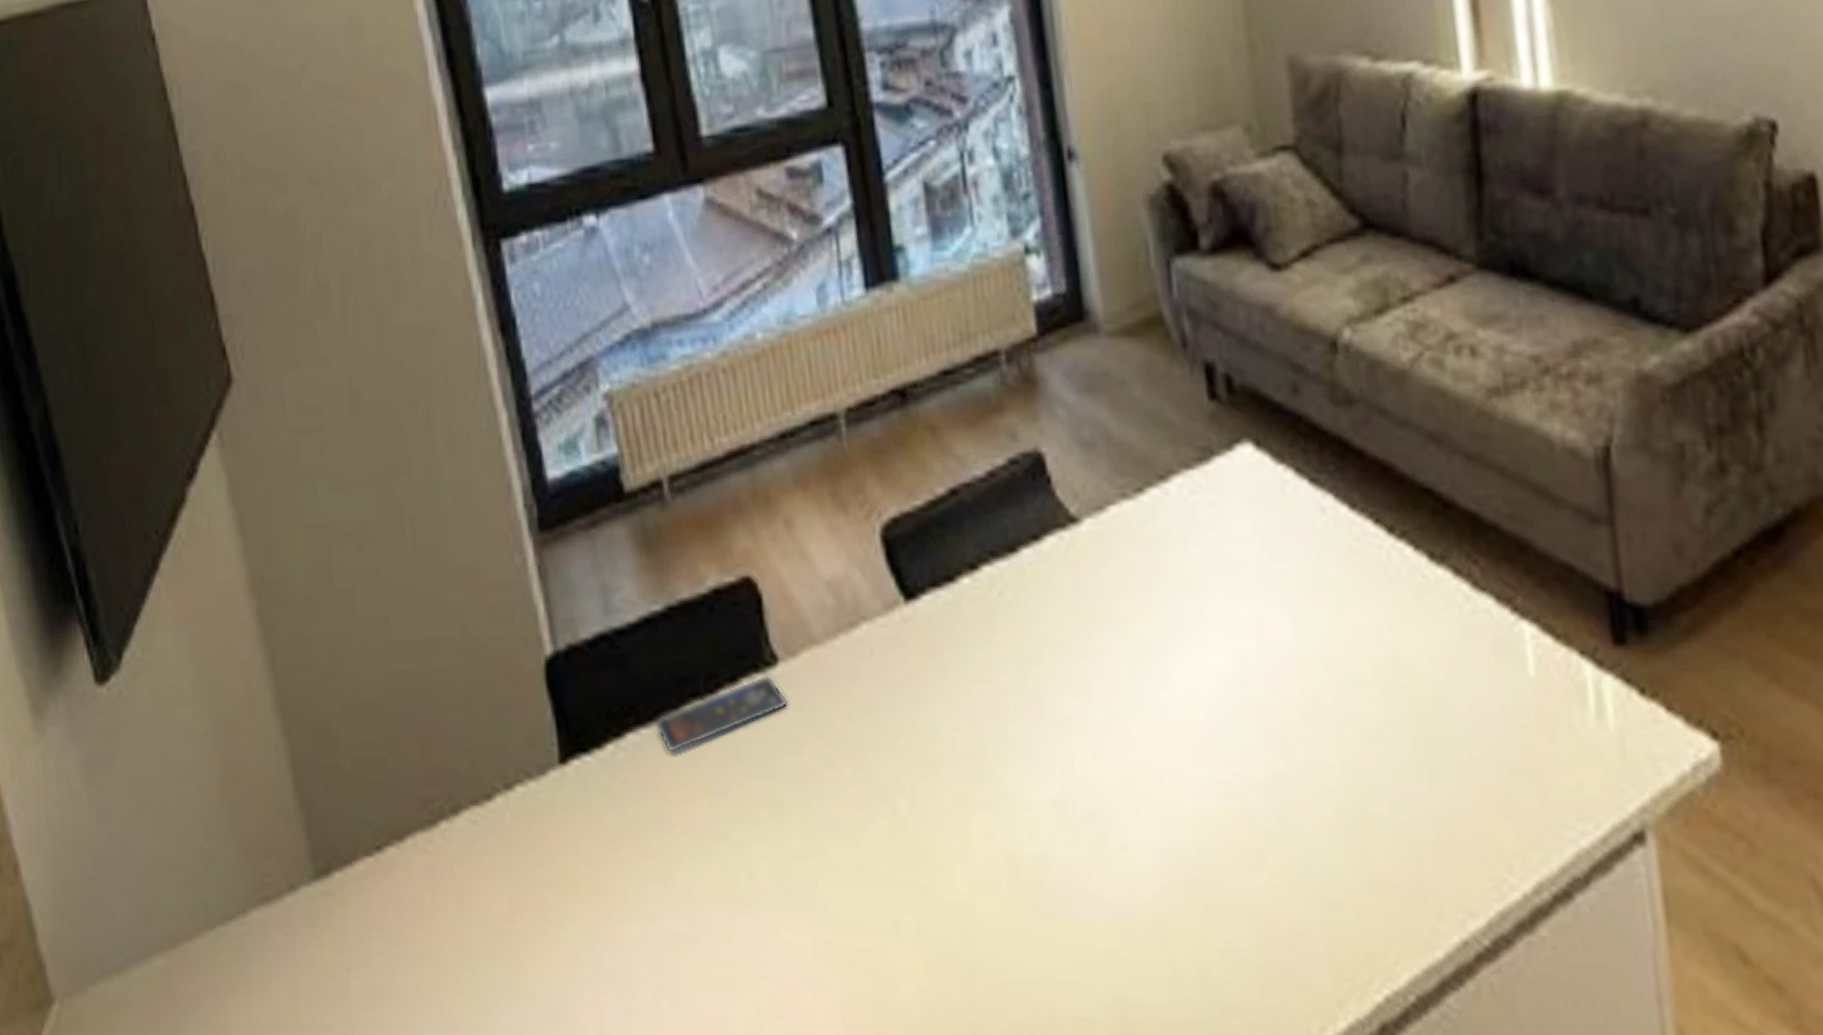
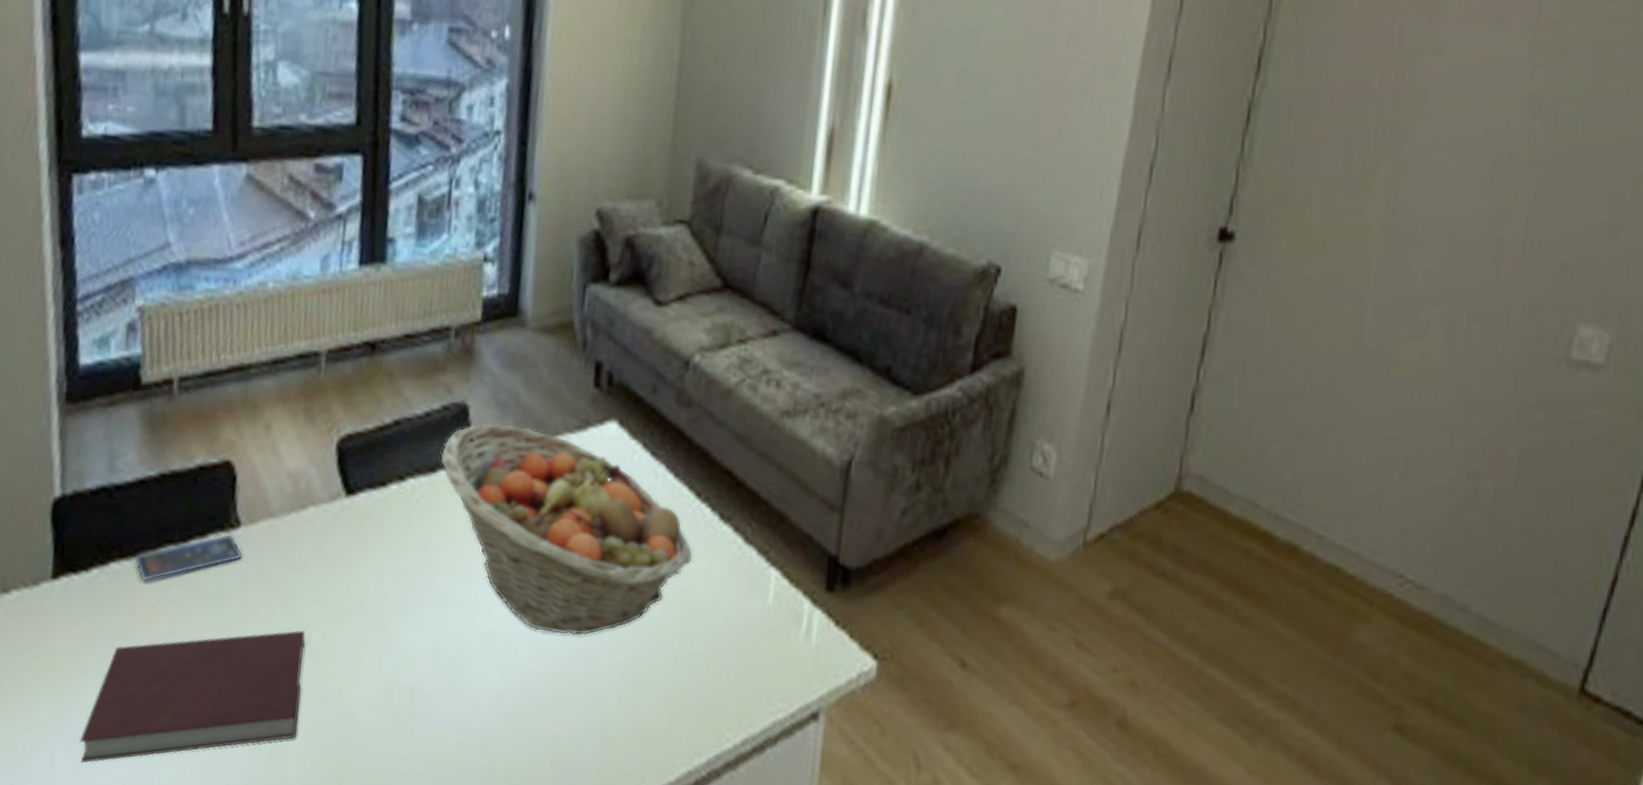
notebook: none [628,794,902,1008] -> present [79,630,306,763]
fruit basket: none [1018,470,1402,758] -> present [440,423,693,635]

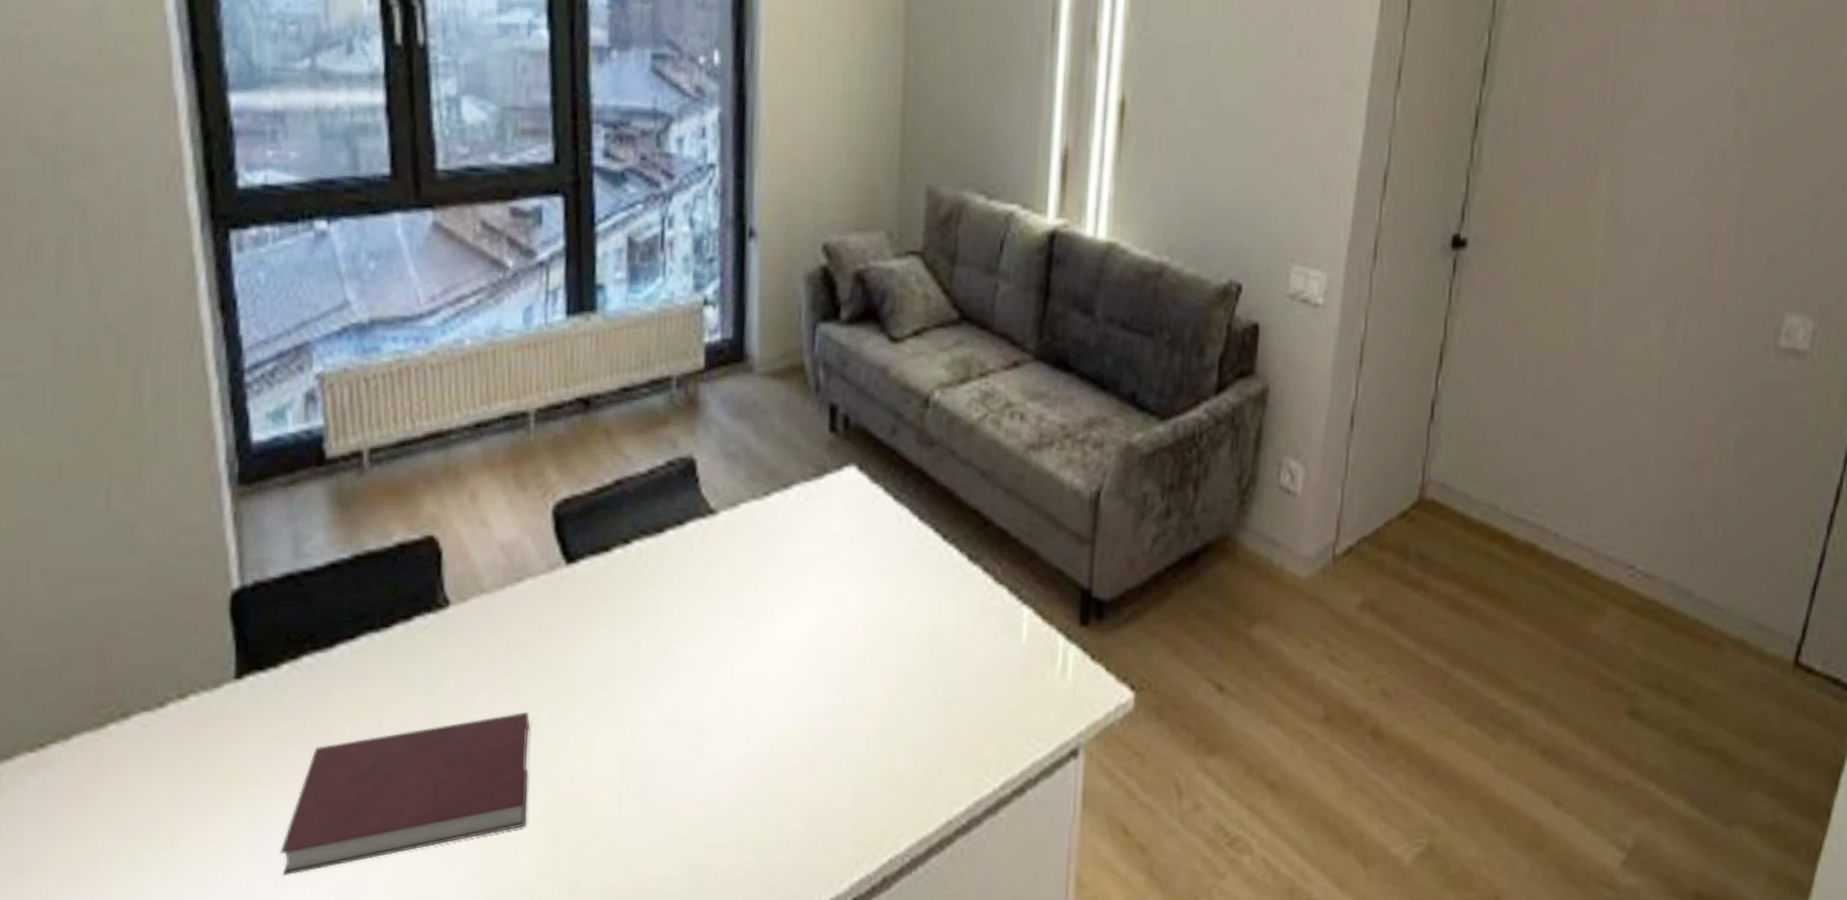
smartphone: present [134,533,243,582] -> none [329,614,454,673]
fruit basket: present [440,423,693,635] -> none [667,476,942,692]

